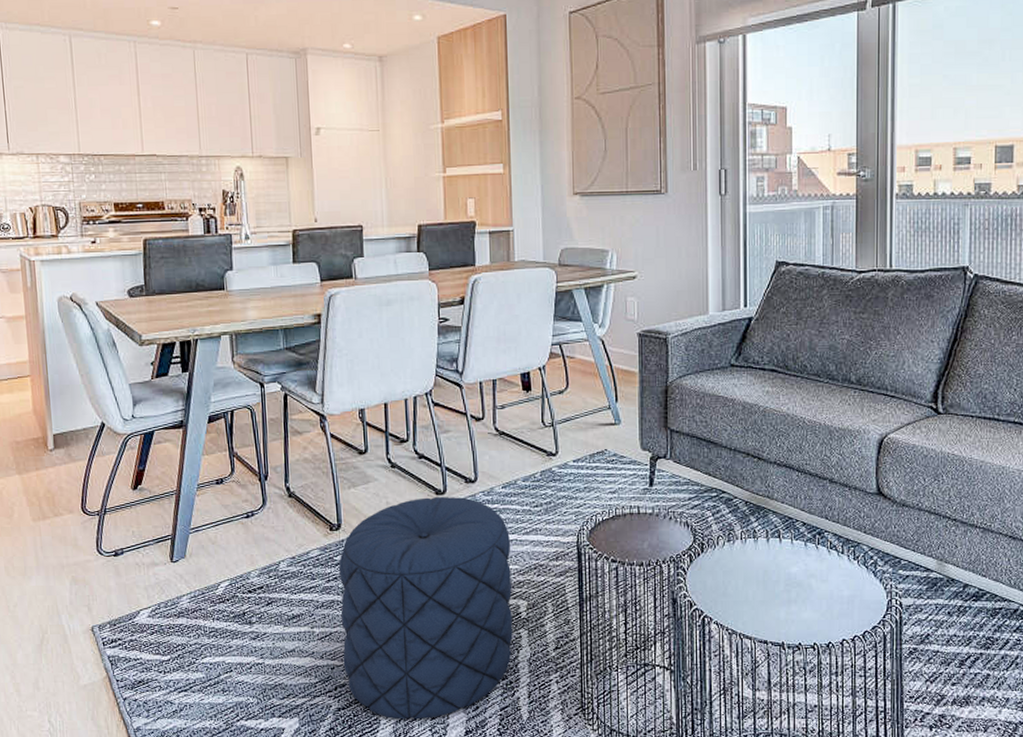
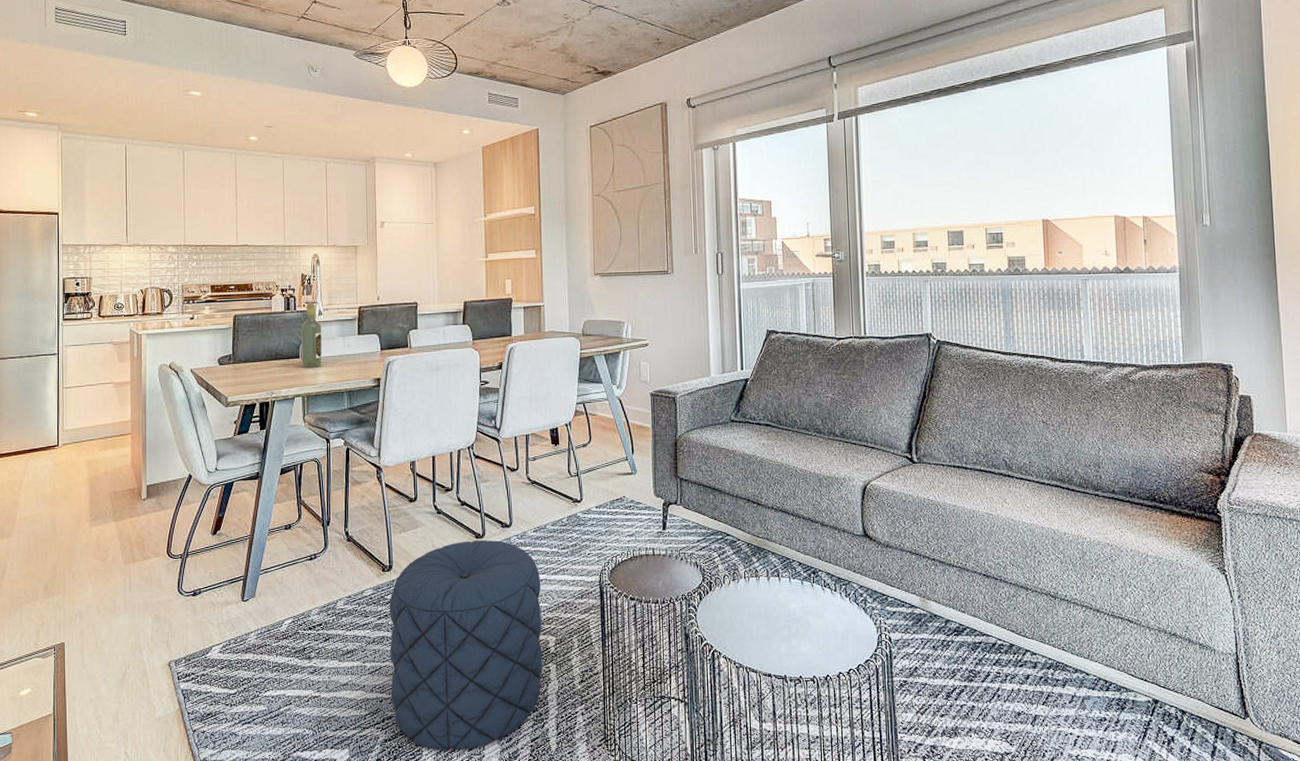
wine bottle: none [224,224,251,303] -> present [300,302,322,369]

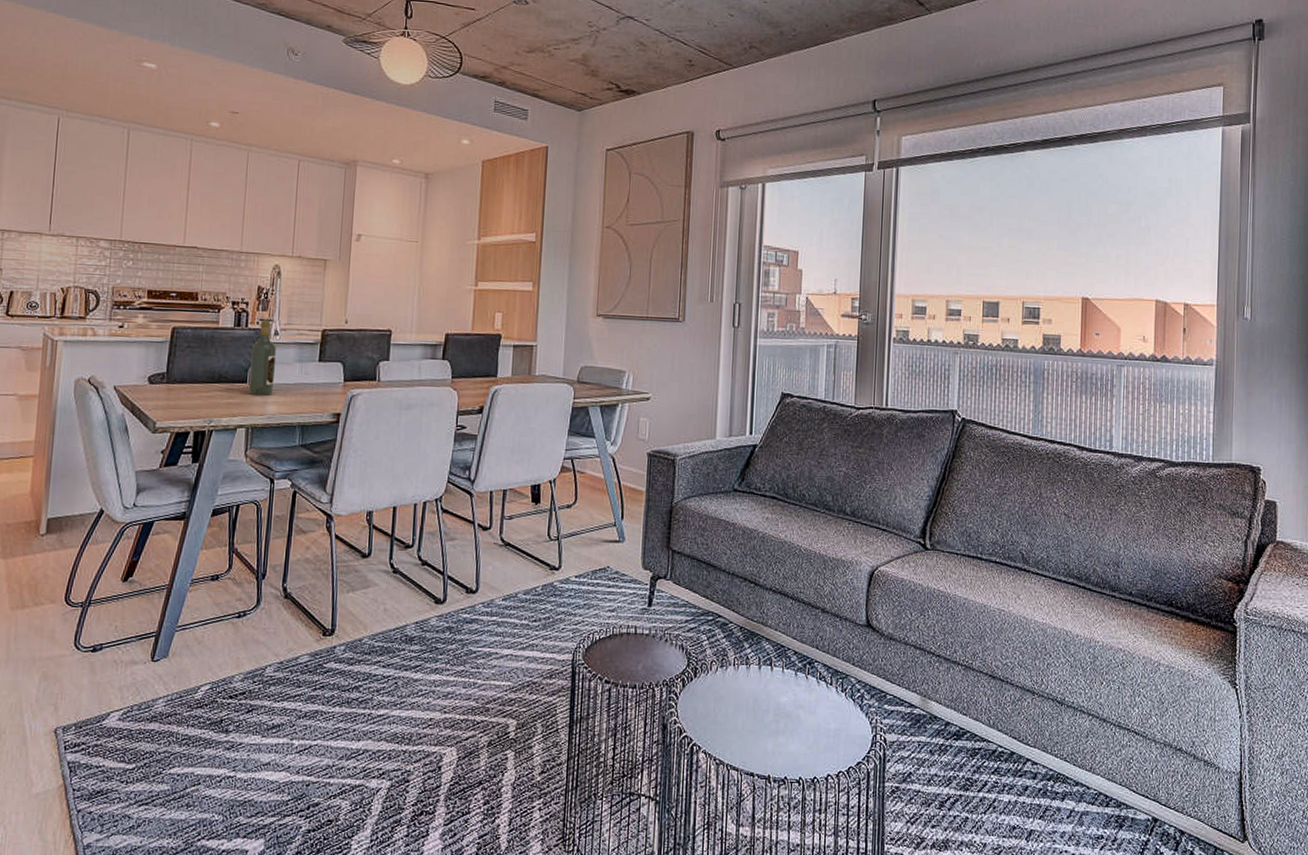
pouf: present [389,539,543,751] -> none [319,605,506,846]

